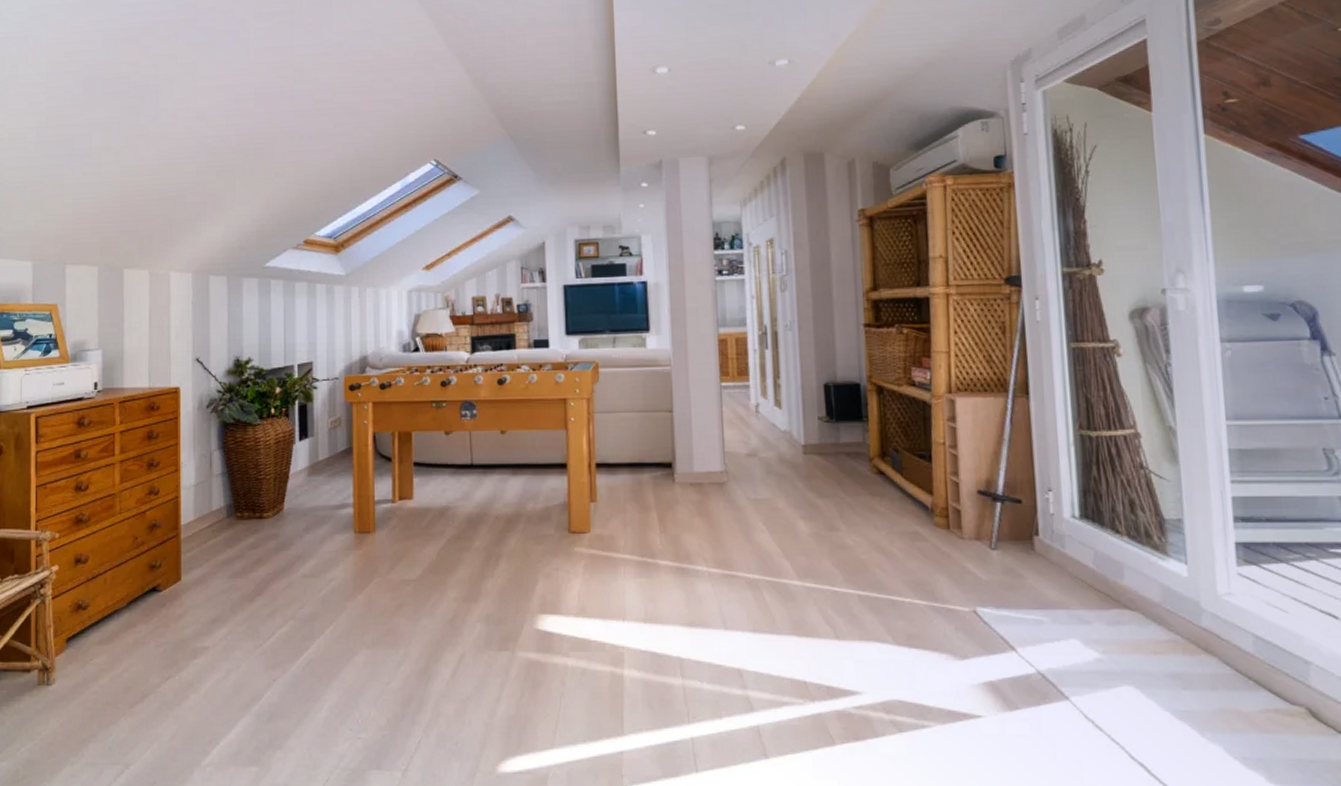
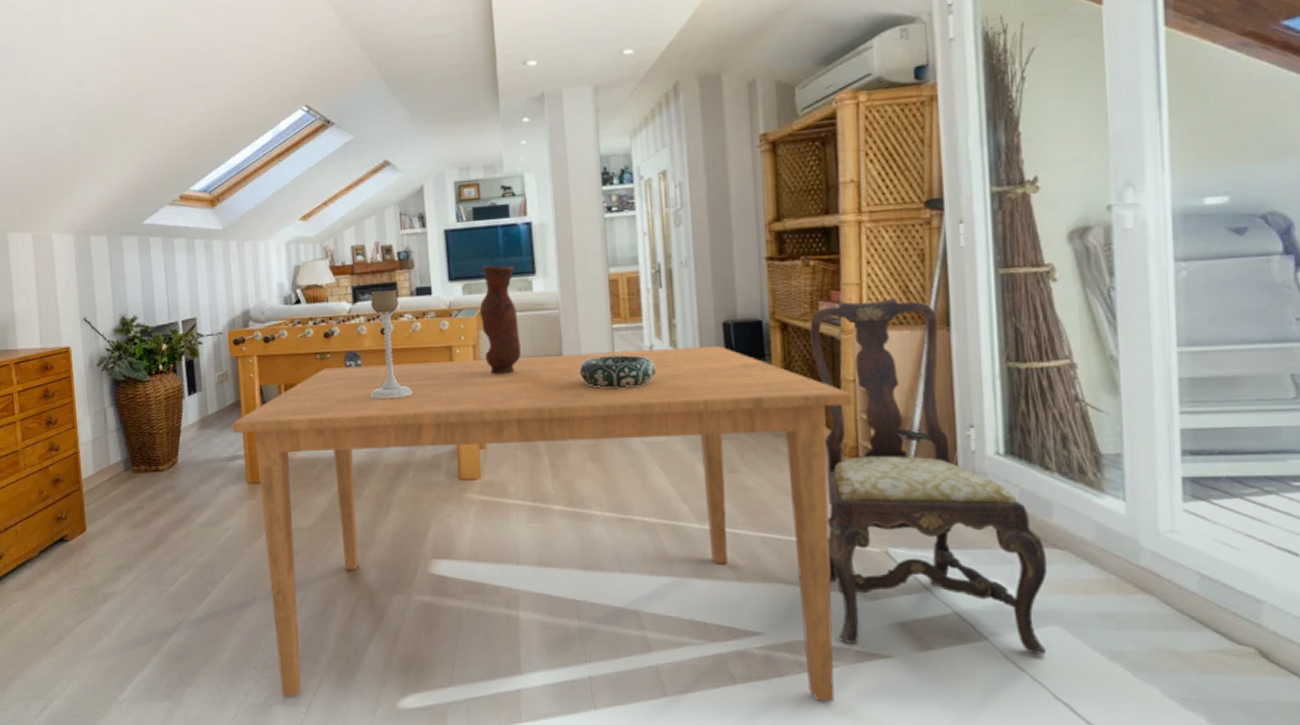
dining table: none [342,407,944,763] -> present [231,346,854,702]
candle holder: none [483,341,528,450] -> present [369,289,414,400]
vase: none [594,321,634,428] -> present [479,265,522,375]
decorative bowl: none [688,413,762,444] -> present [579,355,657,388]
dining chair: none [903,366,1121,714] -> present [810,297,1048,655]

